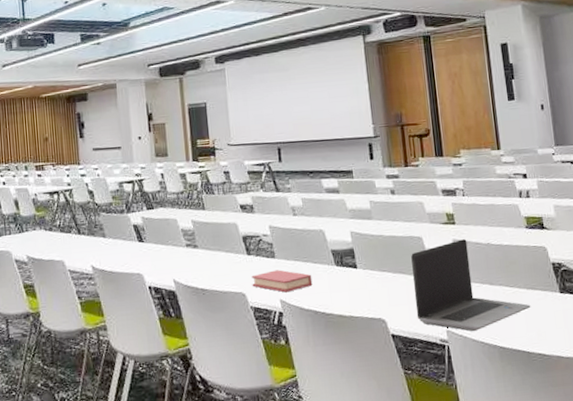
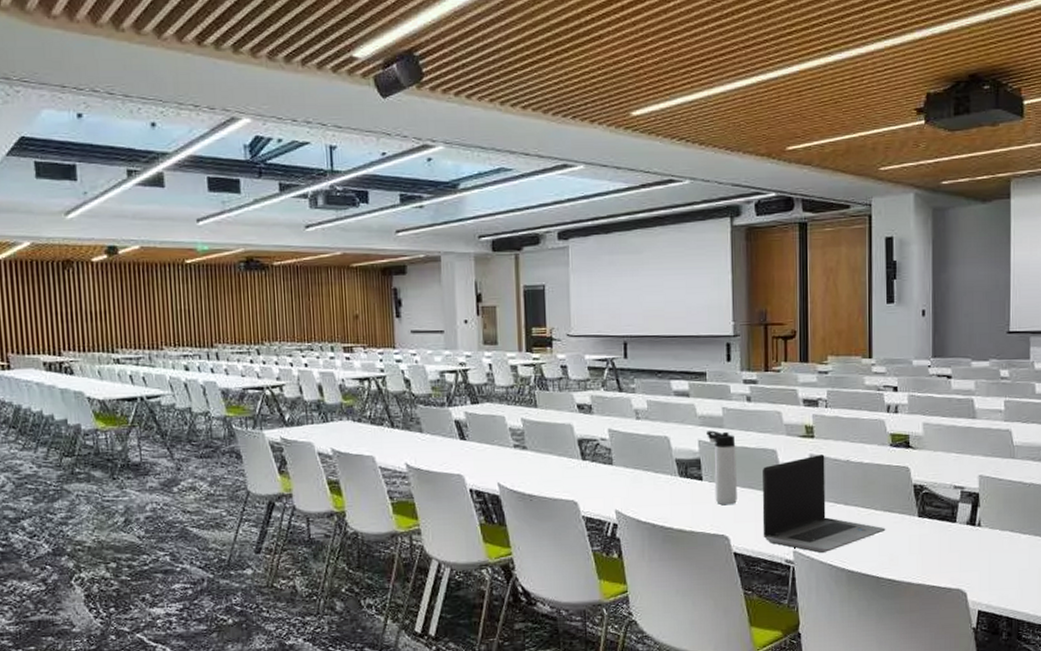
book: present [251,269,313,293] -> none [585,478,652,503]
thermos bottle: none [357,222,390,290] -> present [706,430,737,505]

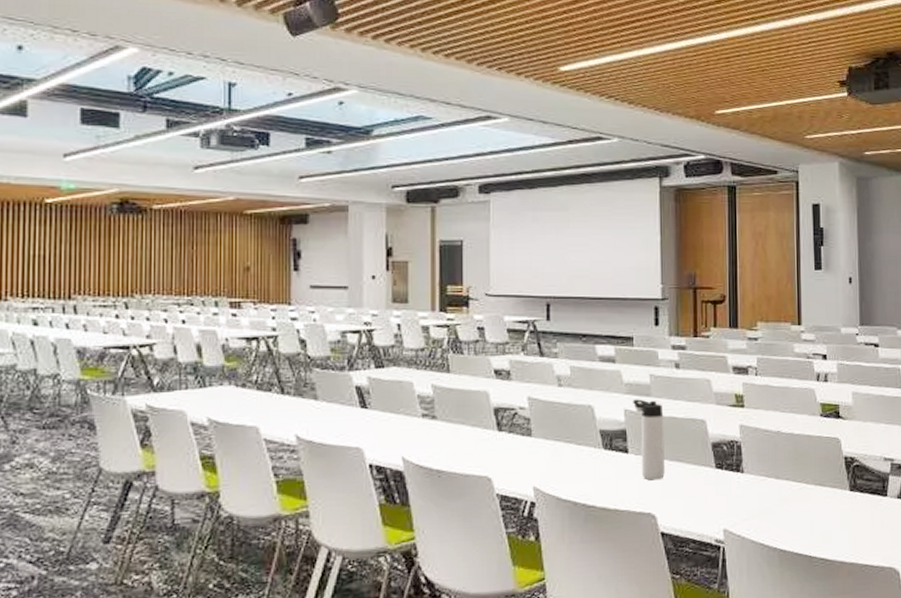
laptop computer: present [762,454,886,554] -> none [691,425,818,532]

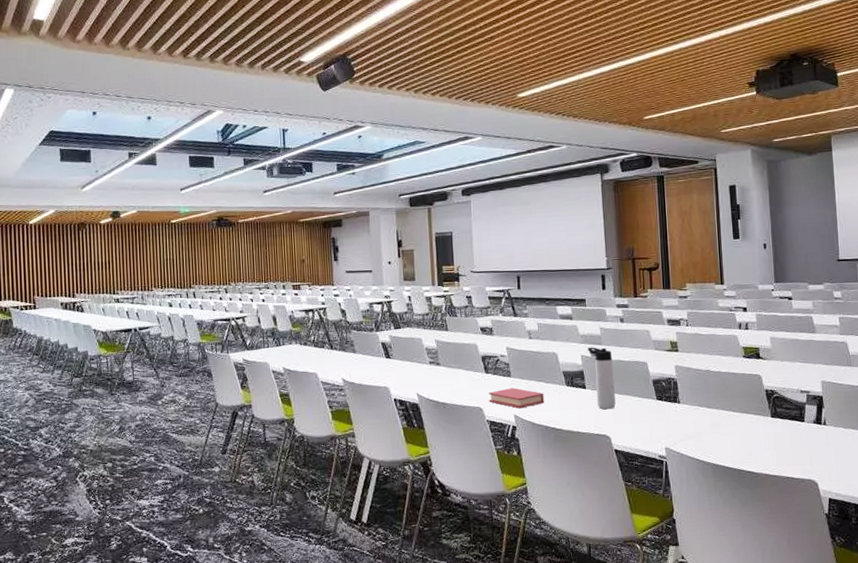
book: none [500,451,574,479] -> present [488,388,545,409]

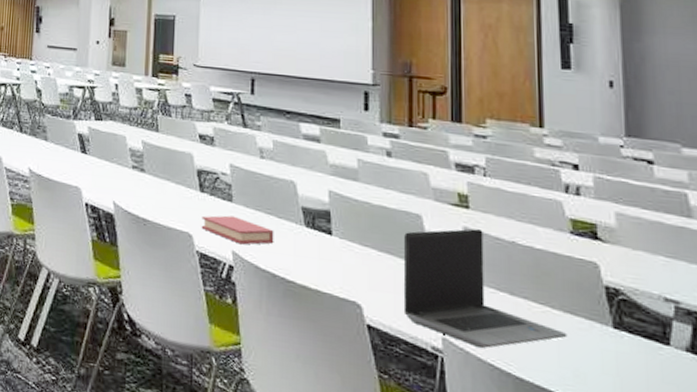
thermos bottle: present [588,347,616,410] -> none [338,181,373,269]
laptop computer: none [636,365,744,450] -> present [403,228,567,349]

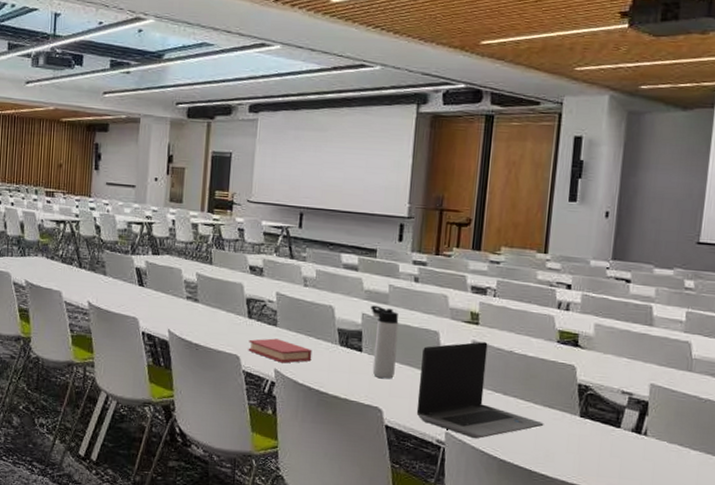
thermos bottle: none [338,181,373,269] -> present [371,305,399,379]

